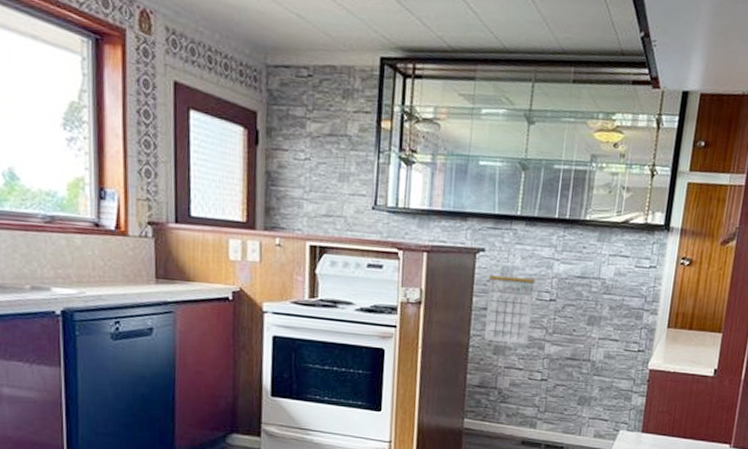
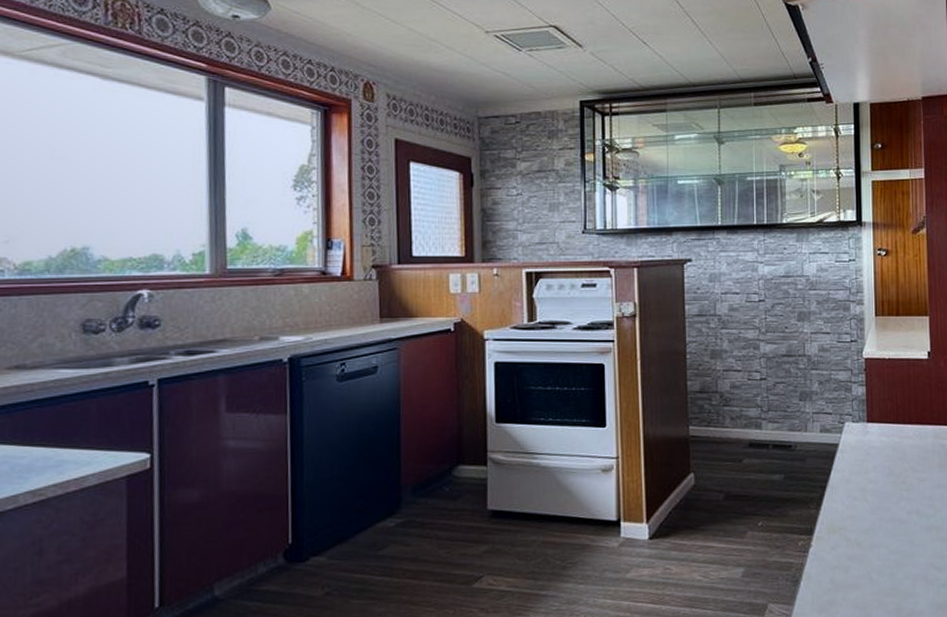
calendar: present [484,272,536,344] -> none [699,280,744,346]

